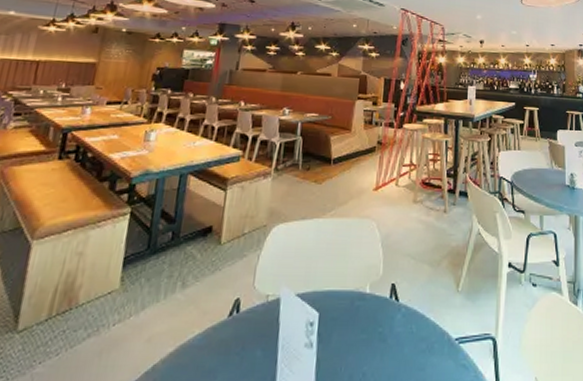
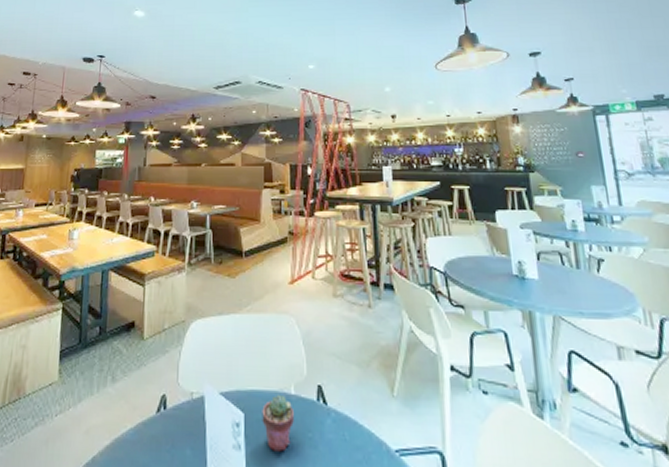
potted succulent: none [336,293,367,347] -> present [262,394,294,452]

